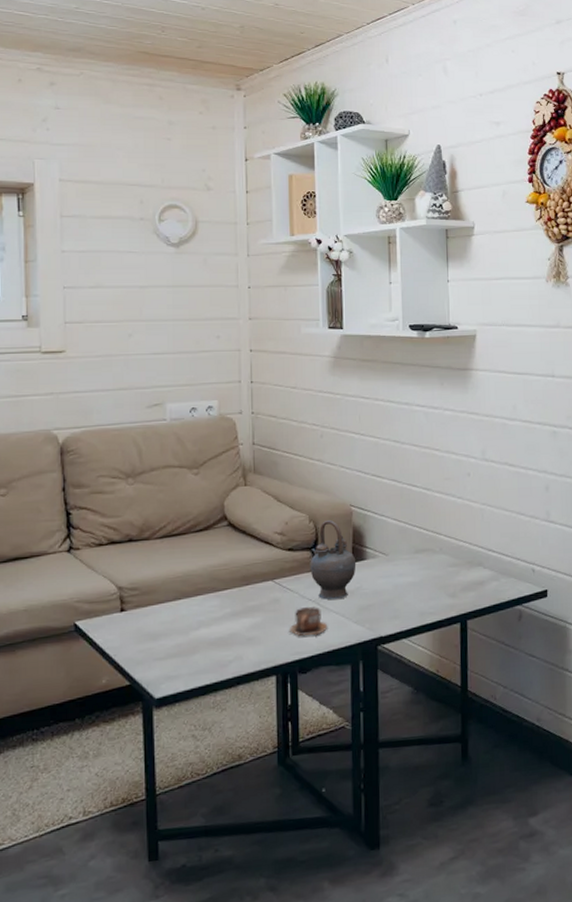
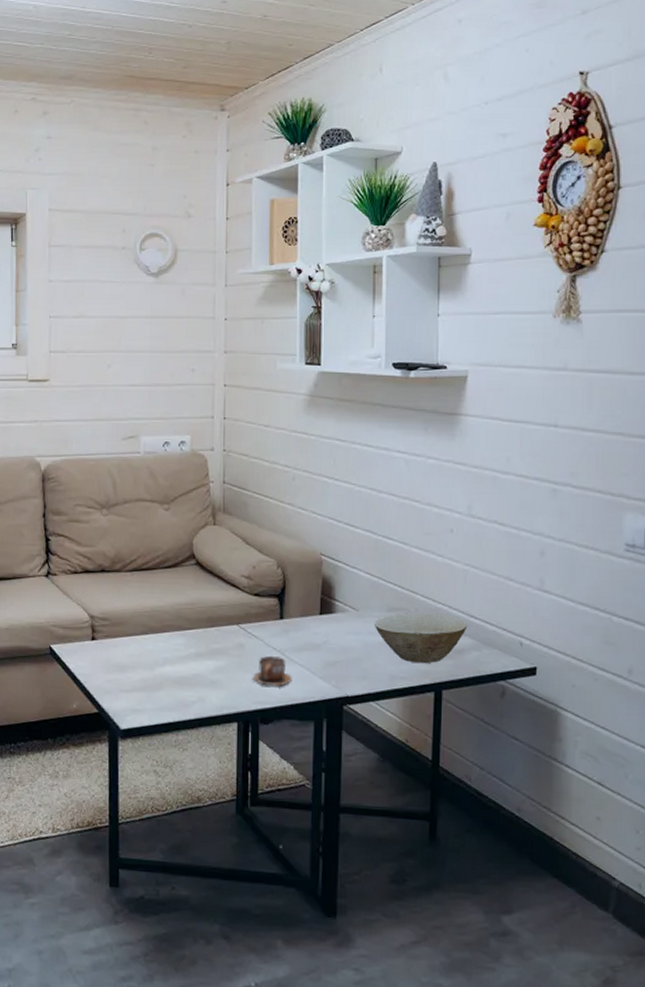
teapot: present [310,519,356,600] -> none [276,567,325,652]
bowl: none [404,550,487,599] -> present [375,612,468,664]

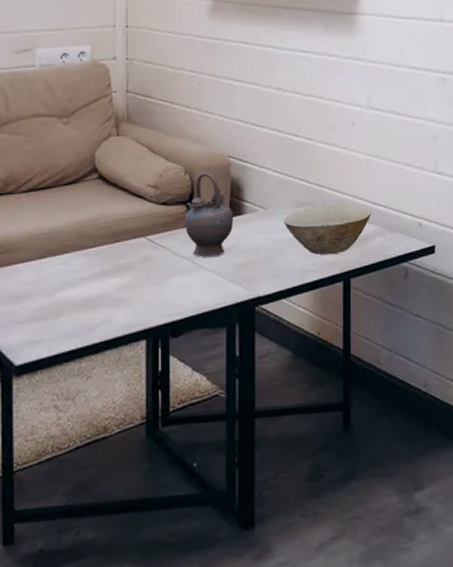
cup: present [252,655,292,687] -> none [161,264,203,296]
teapot: none [276,567,325,652] -> present [184,171,234,258]

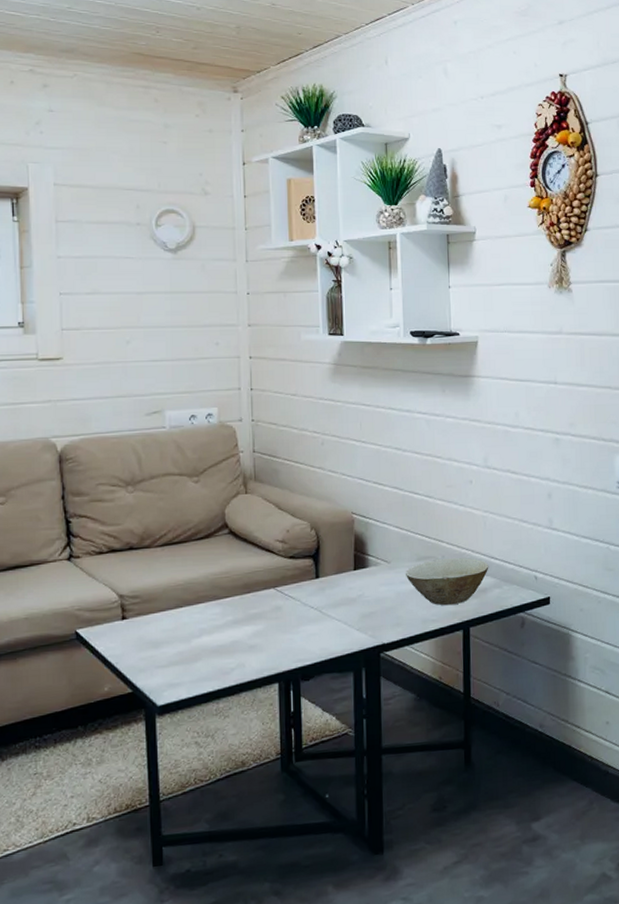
teapot: present [184,171,234,258] -> none [311,527,358,608]

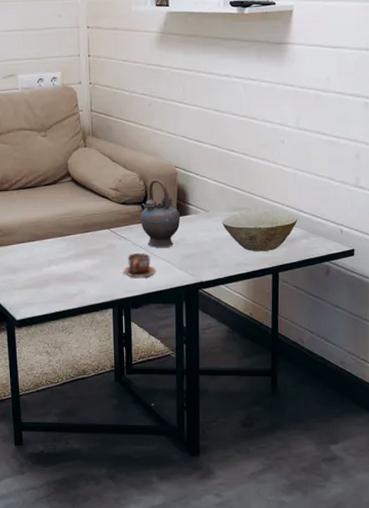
cup: none [291,614,330,643] -> present [123,252,156,277]
teapot: none [311,527,358,608] -> present [140,178,181,248]

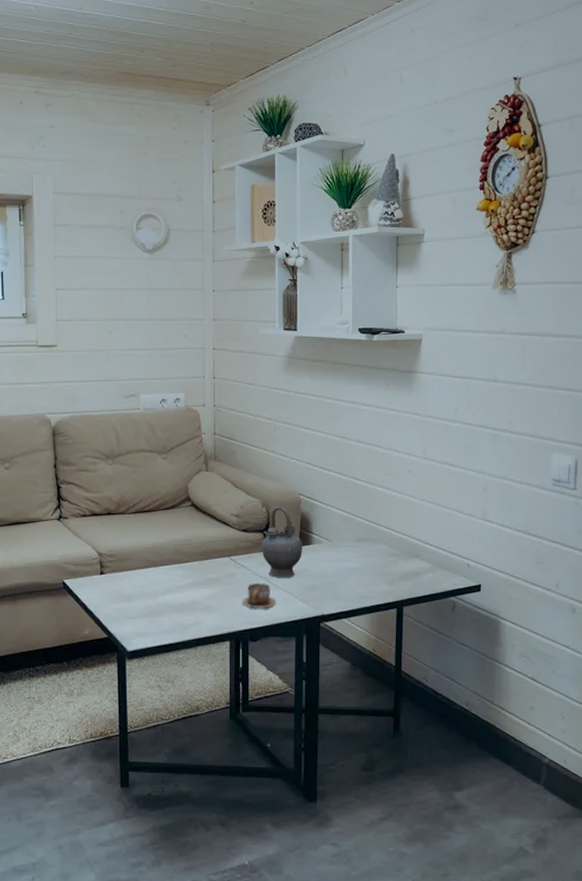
bowl: present [222,210,298,252] -> none [346,542,424,585]

